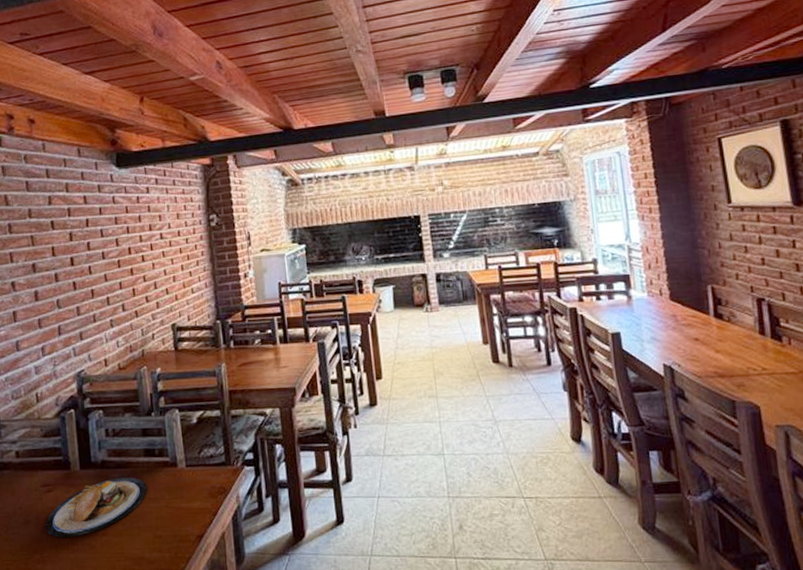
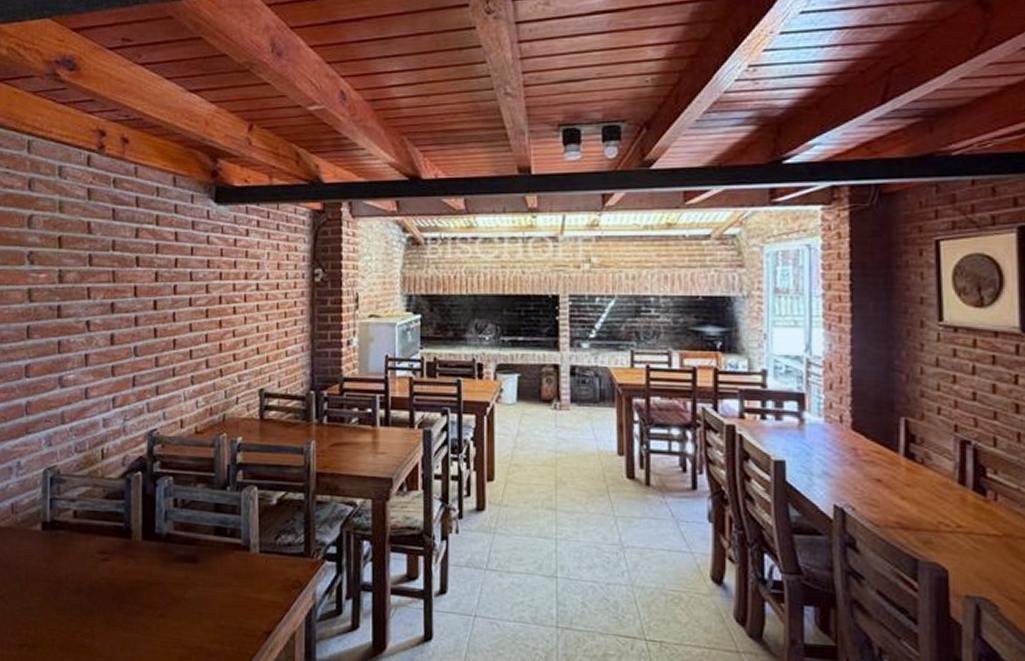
plate: present [45,477,147,538] -> none [99,554,213,614]

